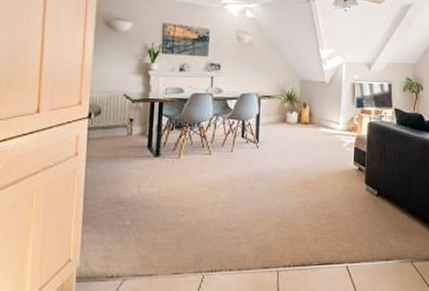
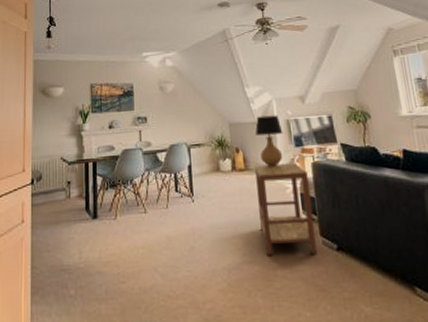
side table: none [316,120,363,198] -> present [255,162,317,255]
table lamp: none [322,77,355,126] -> present [255,115,297,169]

